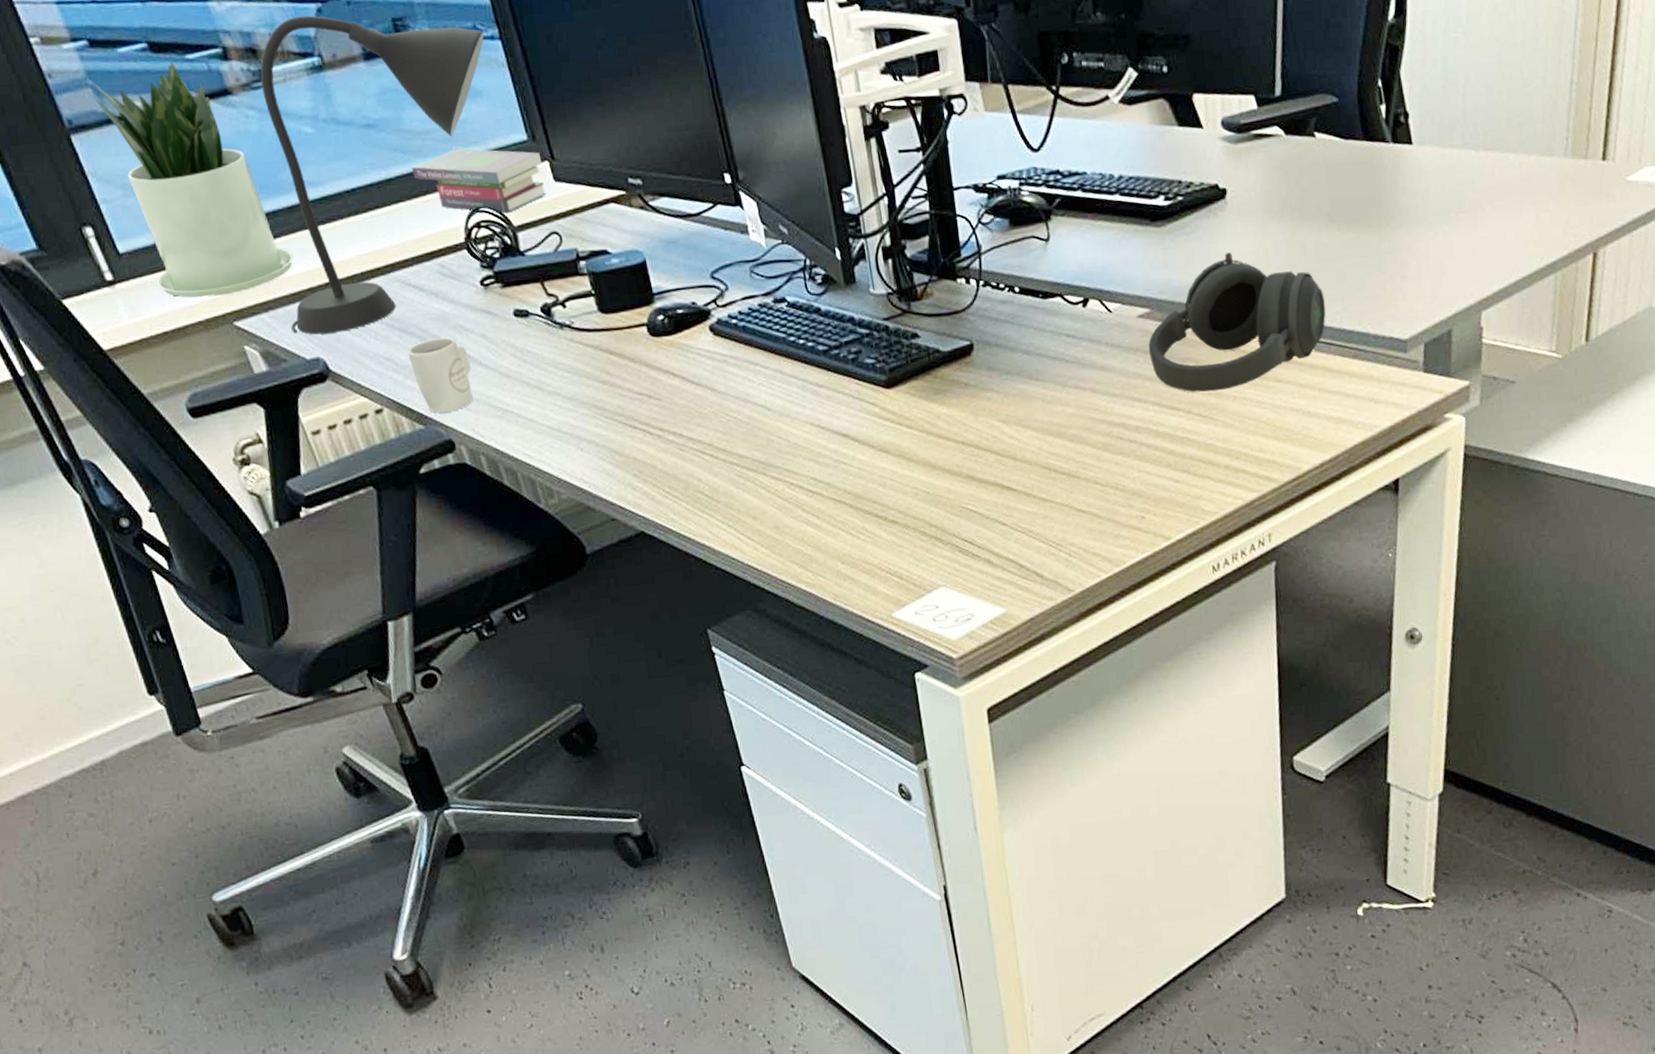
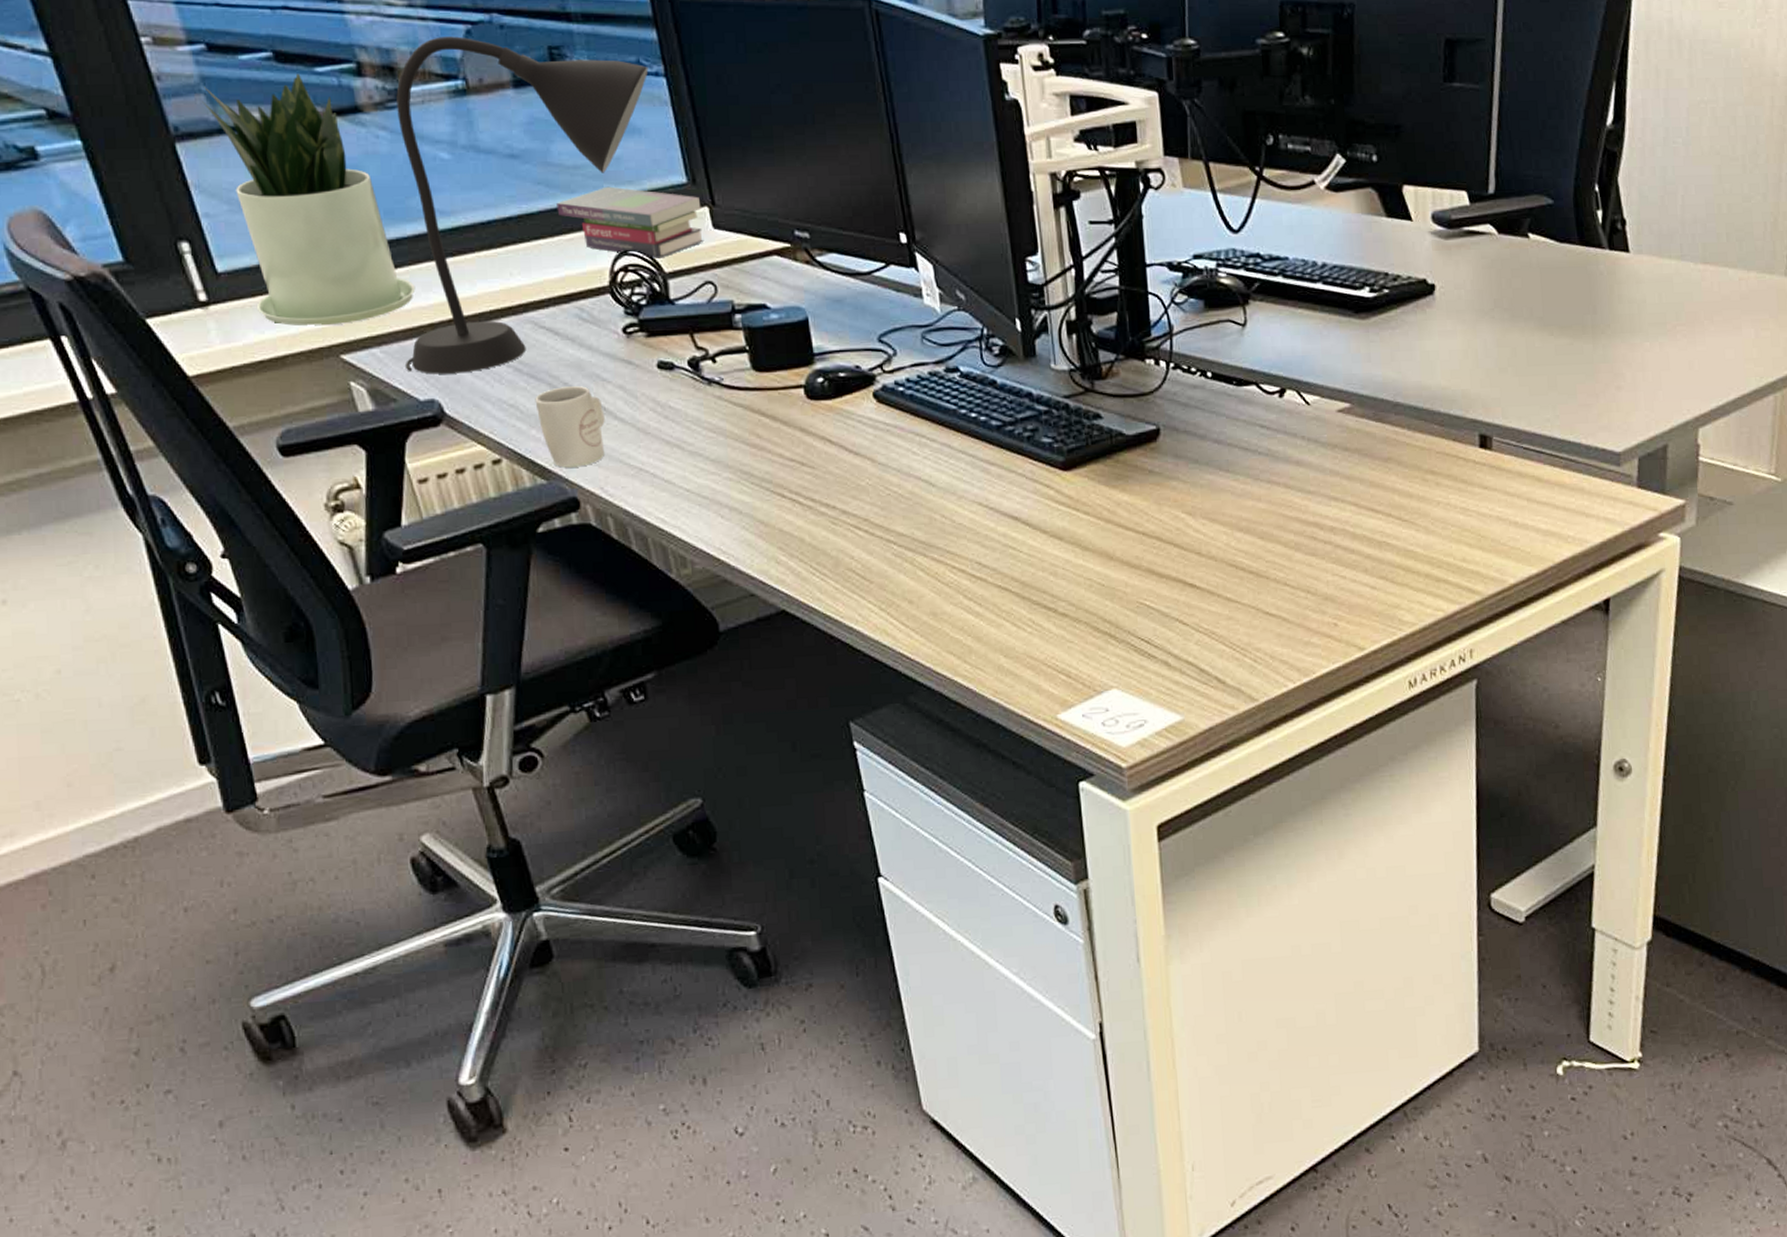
headphones: present [1148,252,1326,393] -> none [1347,350,1537,495]

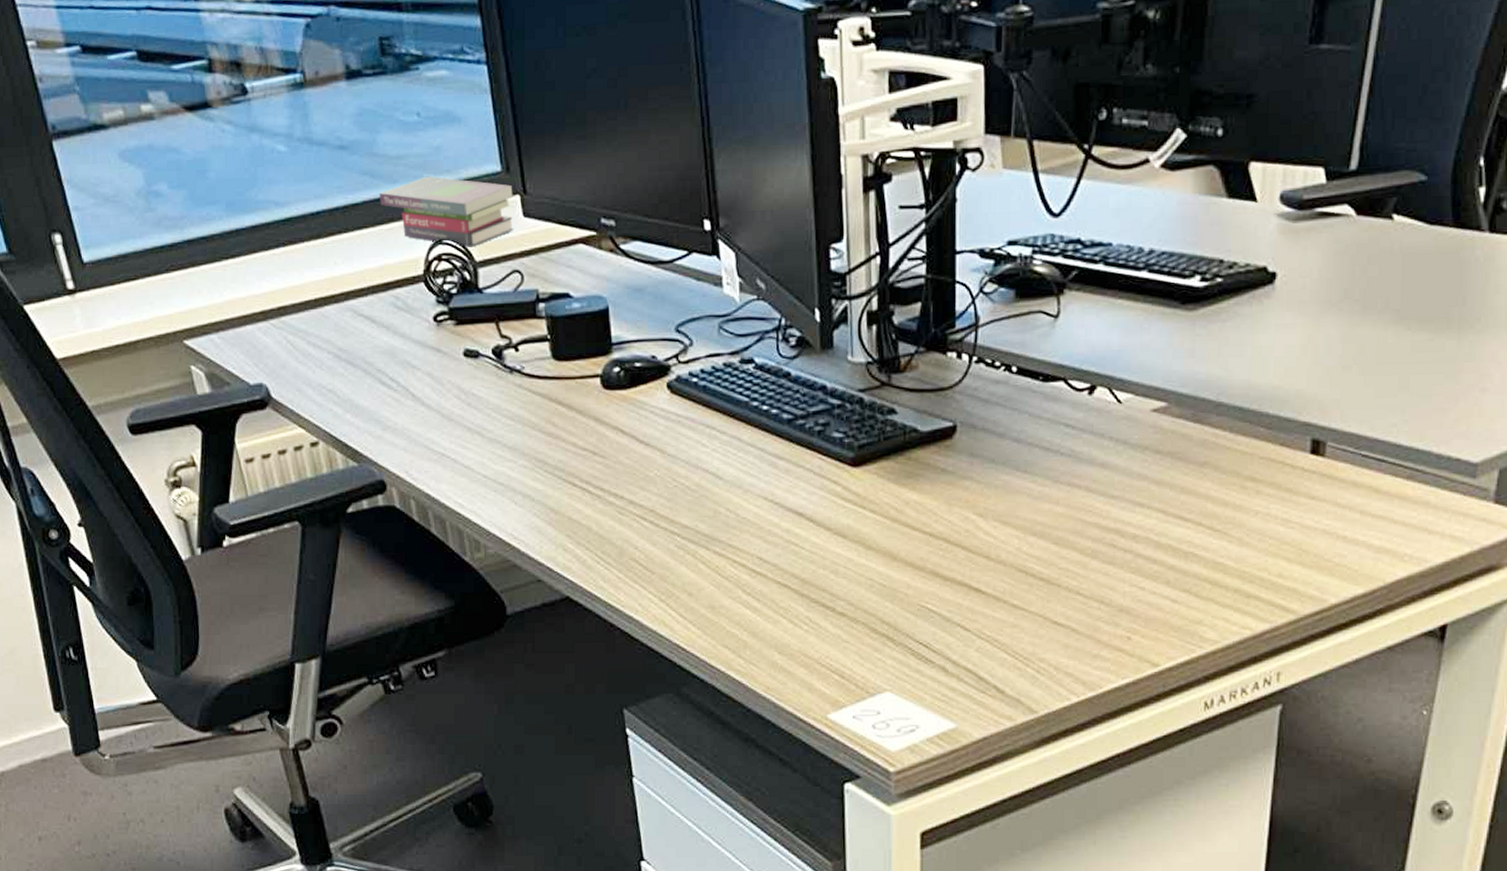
planter: present [202,73,416,327] -> none [76,71,251,313]
desk lamp: present [396,36,649,374] -> none [238,30,471,360]
mug: present [535,386,605,468] -> none [351,373,413,451]

